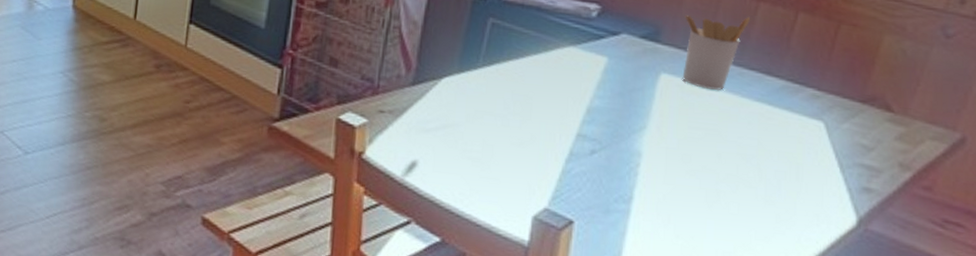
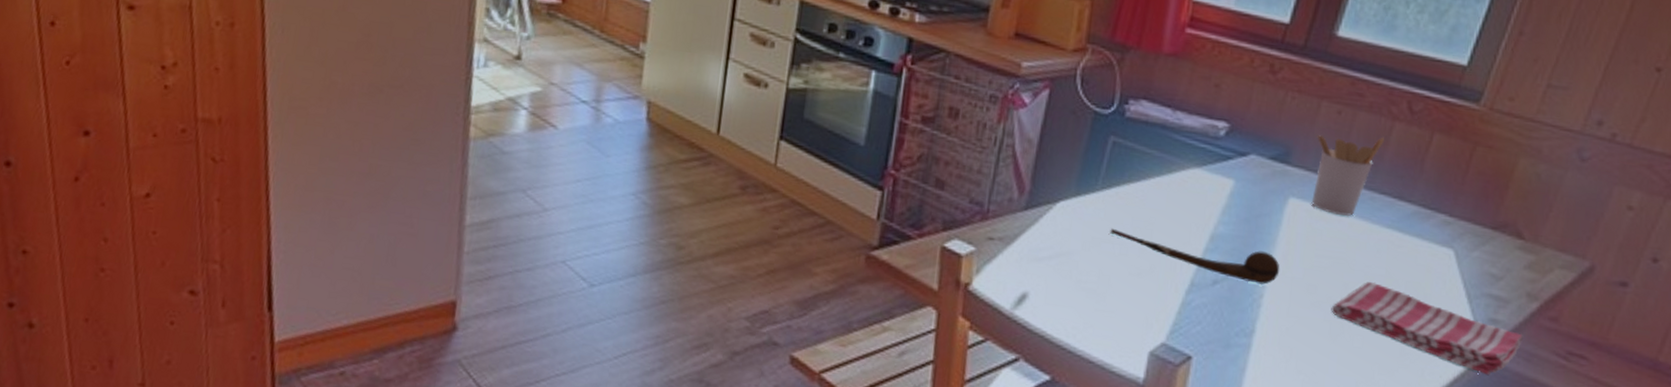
spoon: none [492,101,655,154] -> present [1110,228,1280,285]
dish towel: none [706,151,899,242] -> present [1331,281,1524,376]

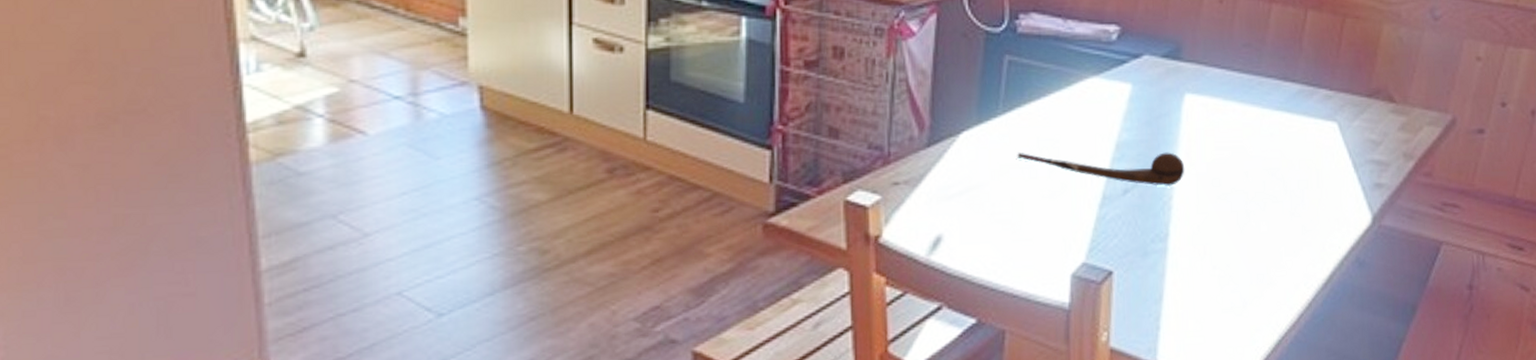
utensil holder: present [1311,135,1385,217] -> none [1203,21,1265,105]
dish towel: present [1331,281,1524,376] -> none [1236,165,1405,239]

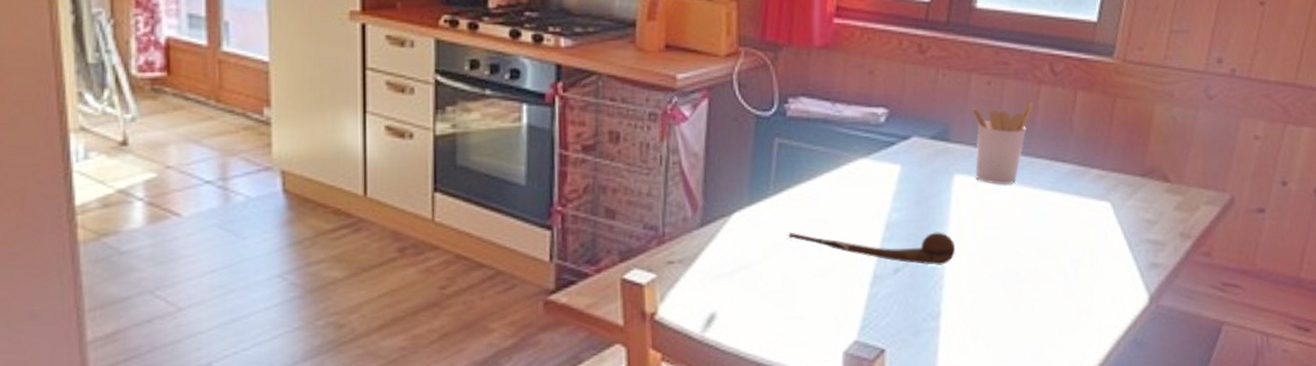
utensil holder: none [1203,21,1265,105] -> present [971,102,1034,185]

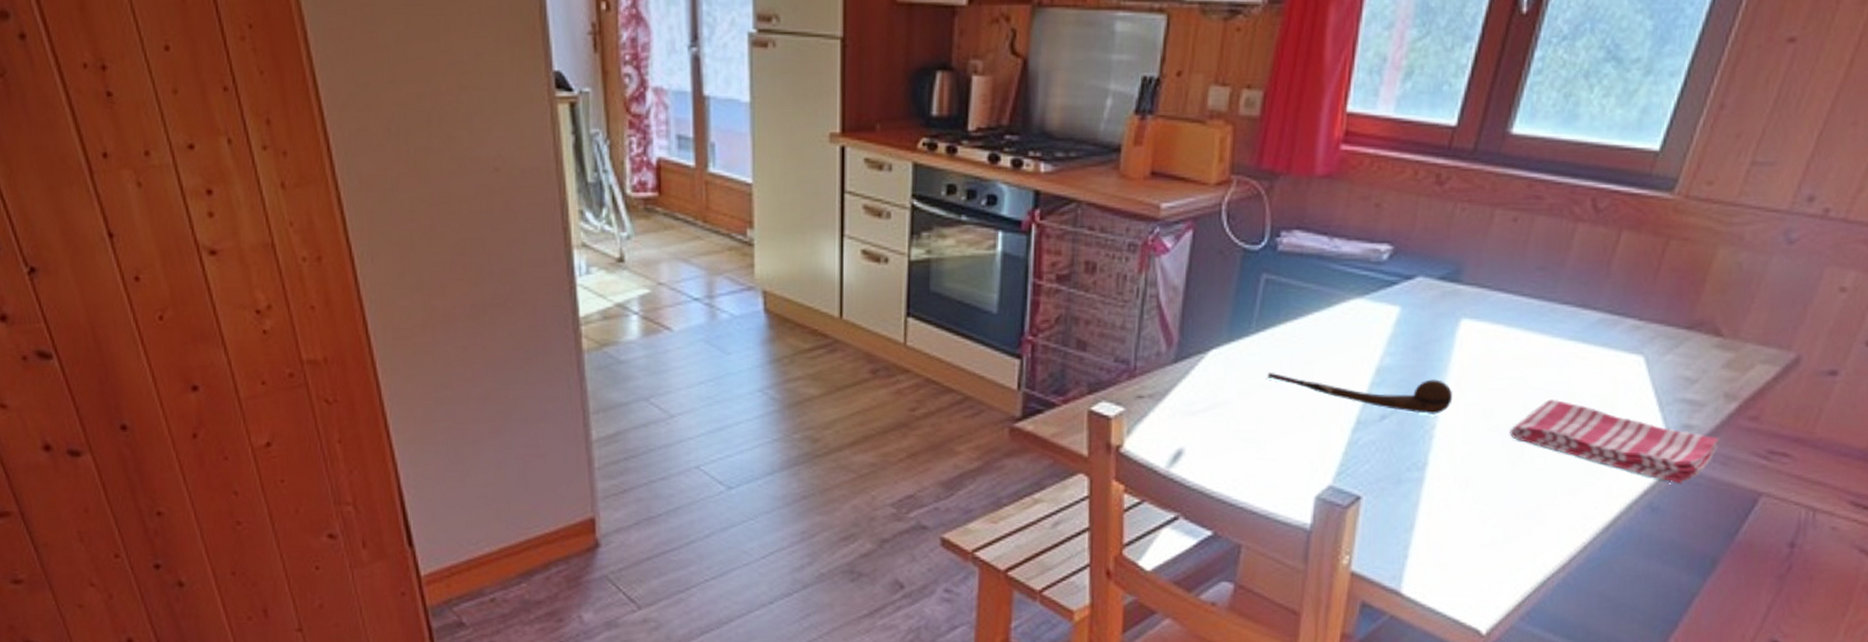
utensil holder: present [971,102,1034,185] -> none [1486,242,1567,333]
dish towel: none [1008,245,1183,319] -> present [1509,399,1721,485]

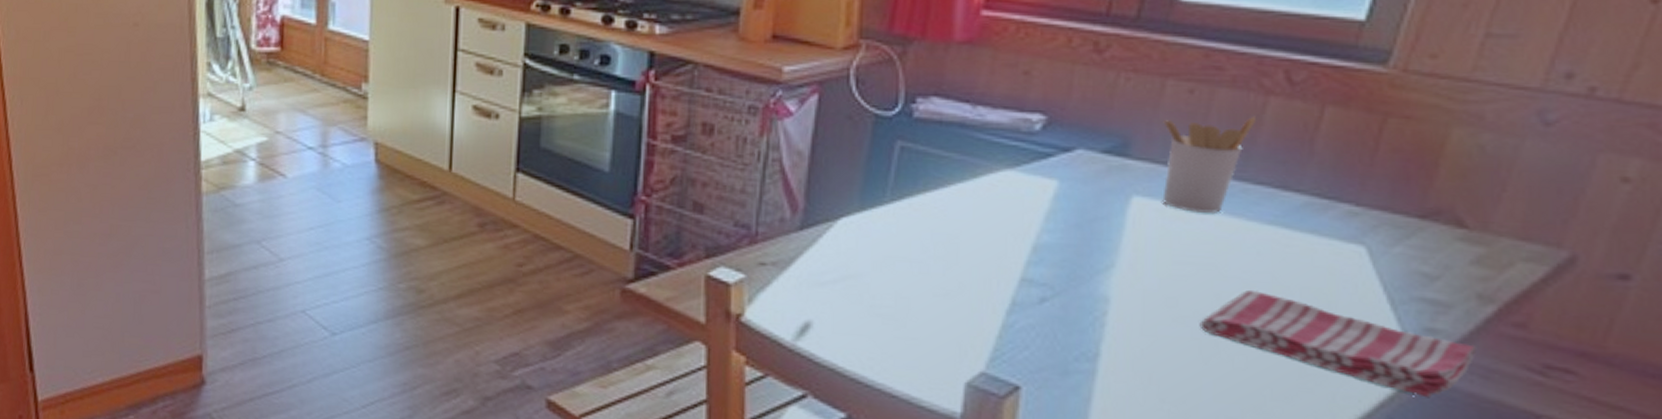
spoon: present [1267,372,1453,414] -> none [905,244,1127,300]
utensil holder: none [1486,242,1567,333] -> present [1162,117,1257,215]

